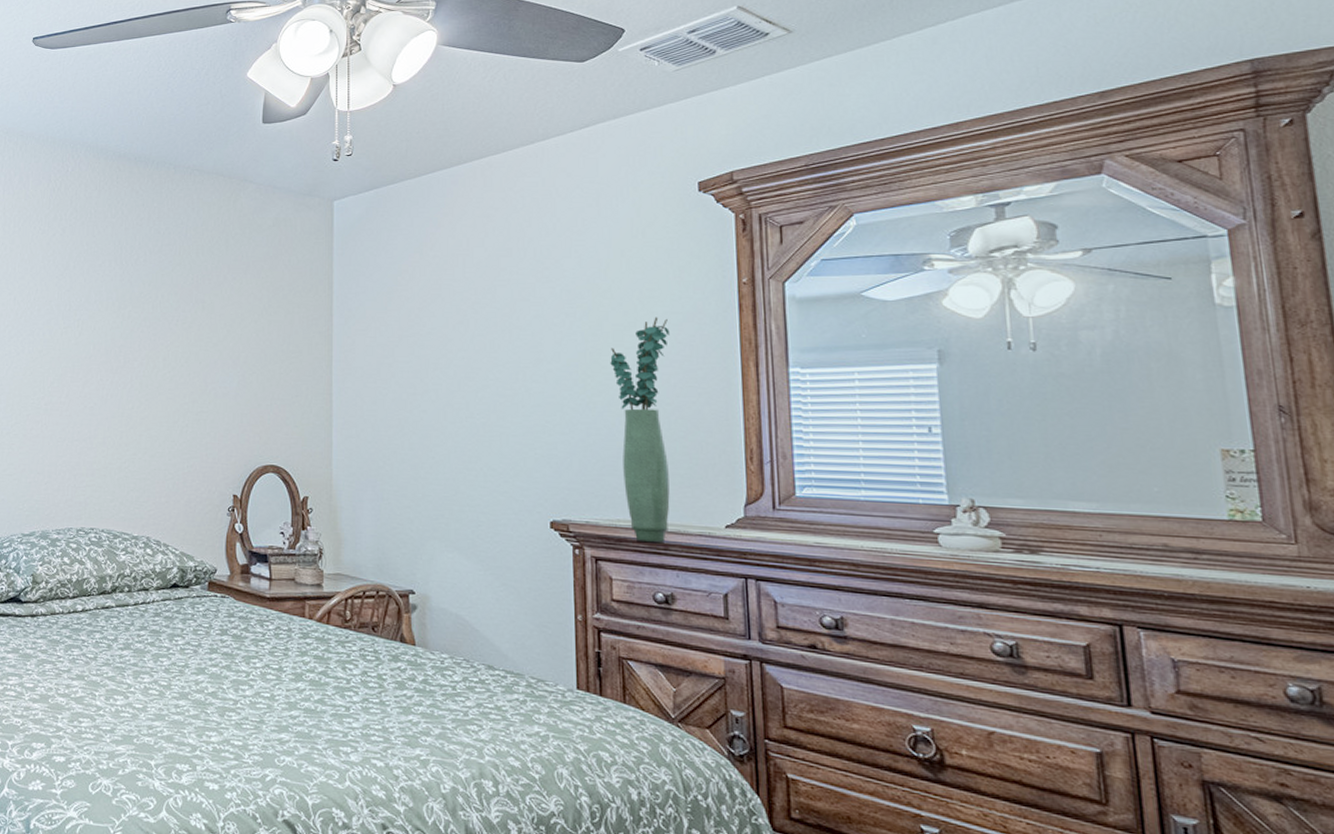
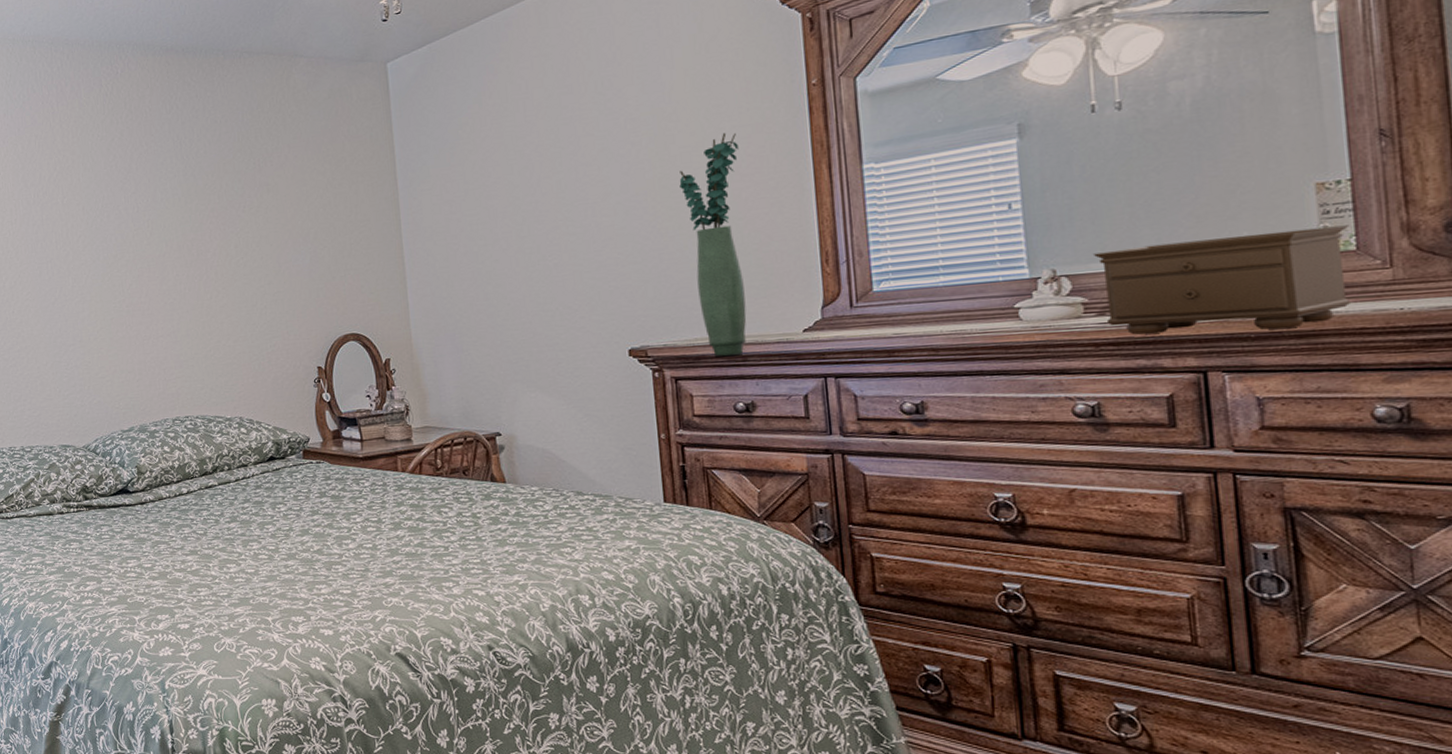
jewelry box: none [1009,488,1260,591] -> present [1092,225,1352,335]

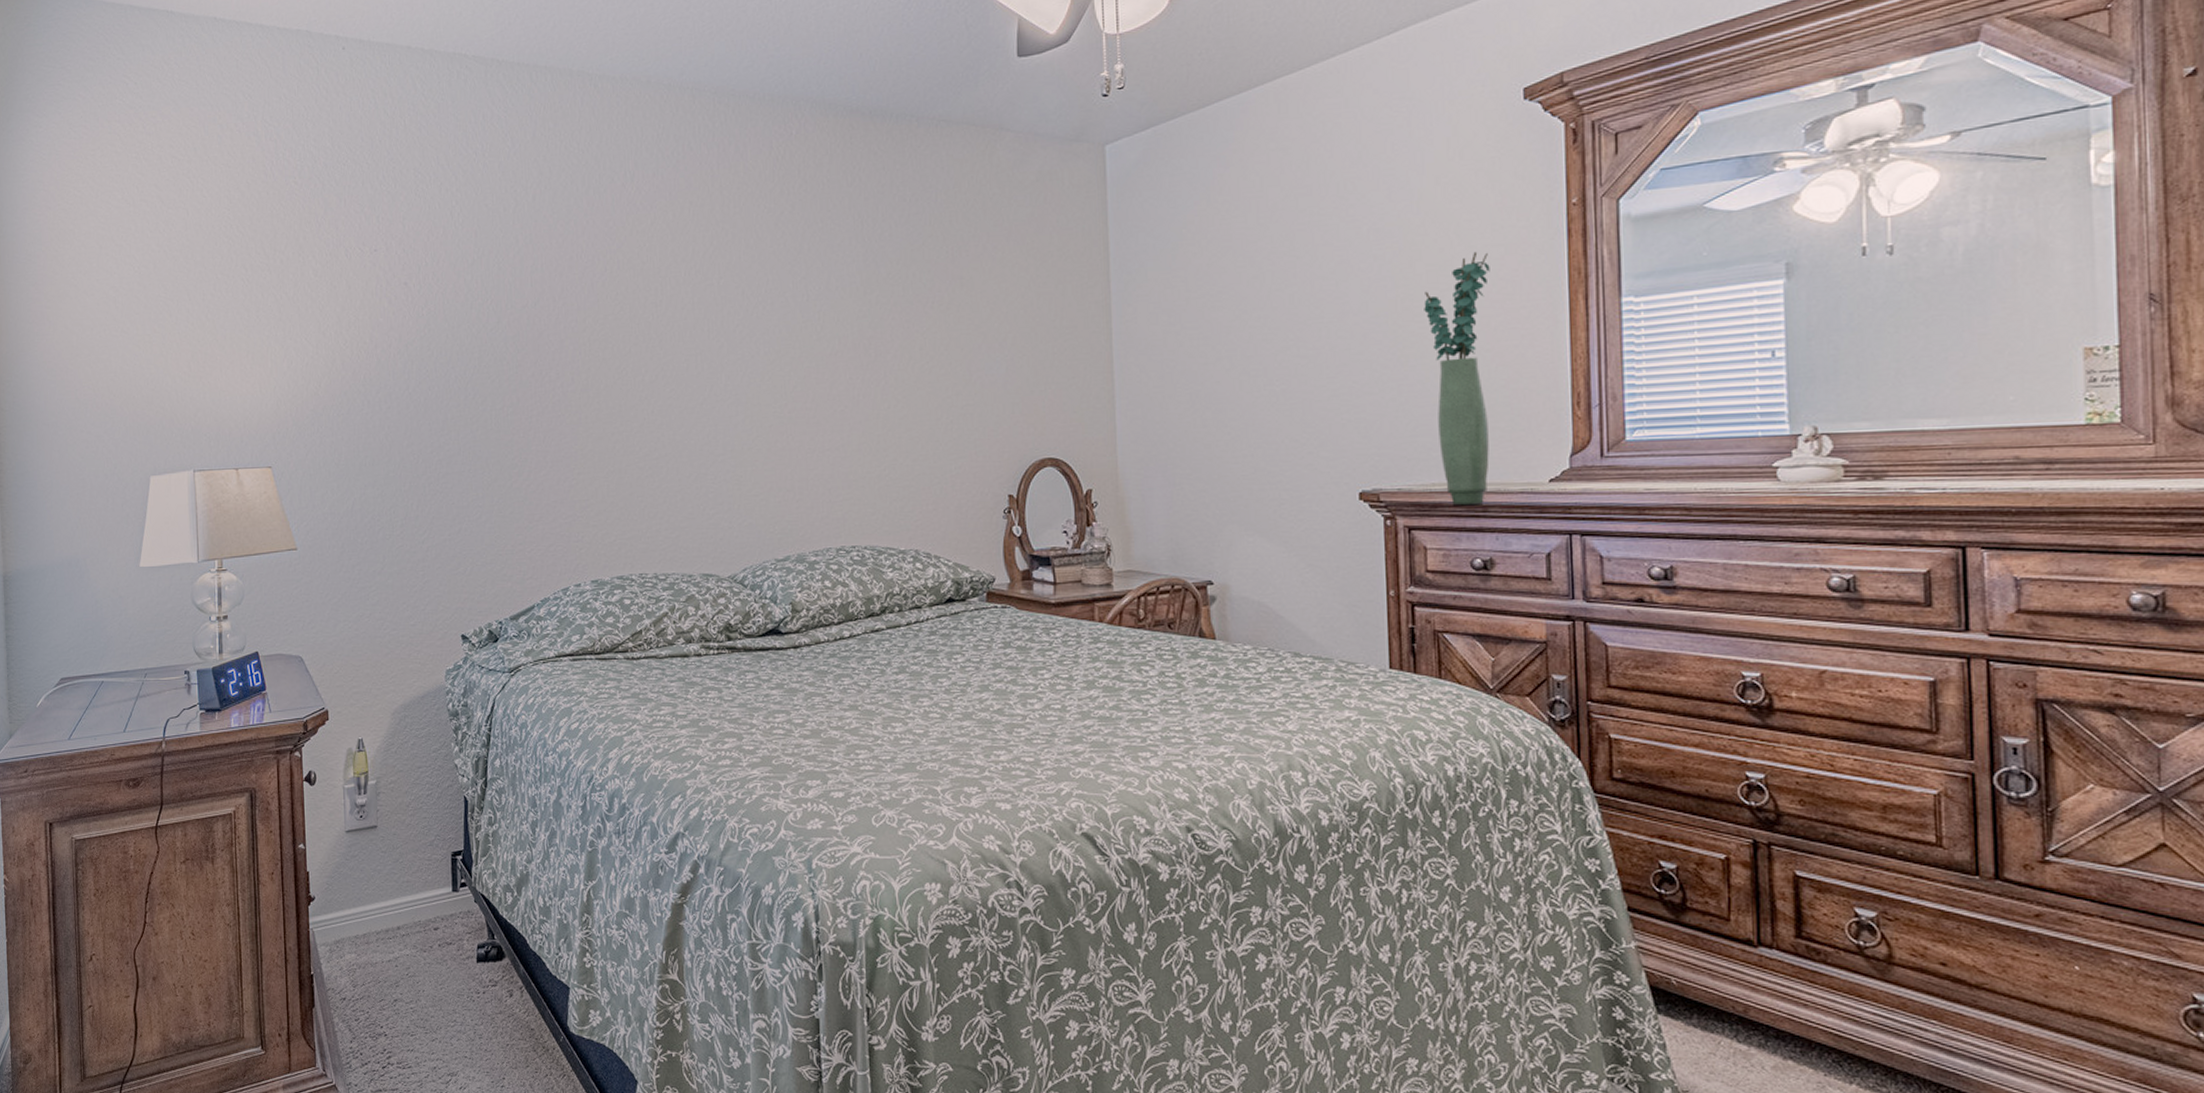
jewelry box: present [1092,225,1352,335] -> none [1856,395,2114,504]

